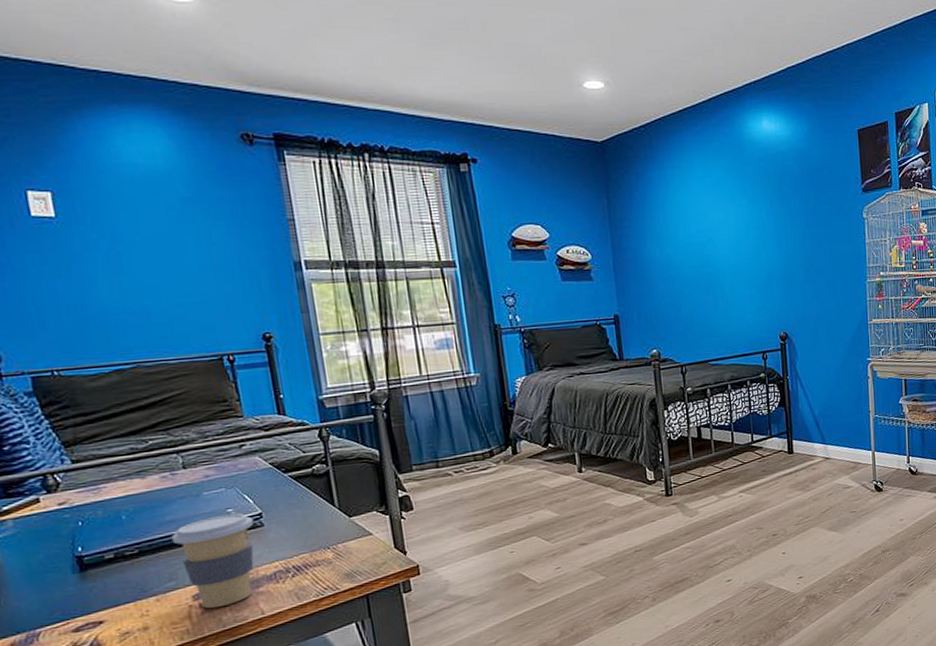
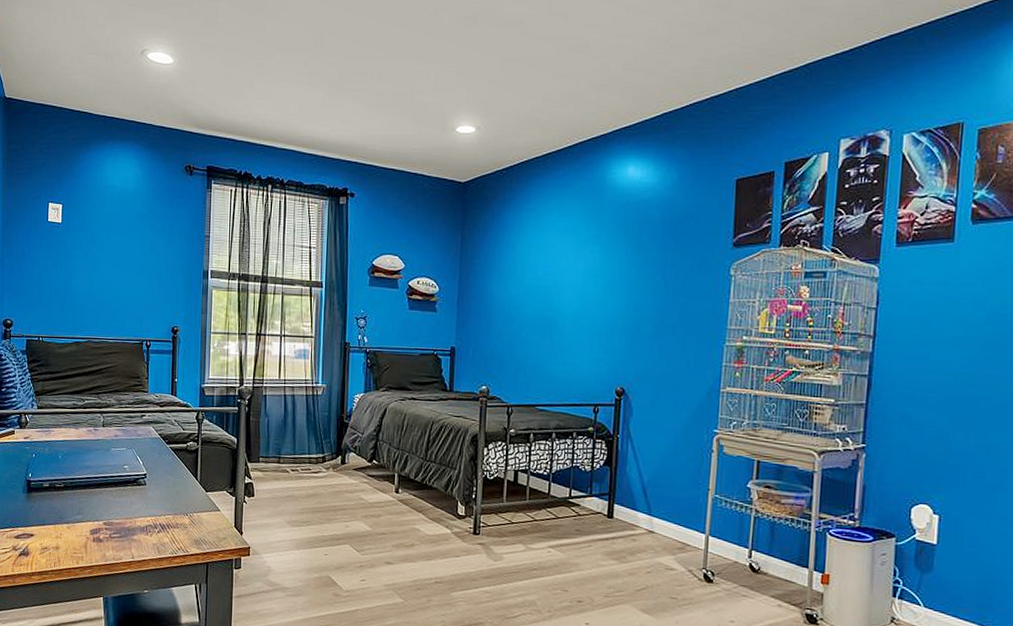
coffee cup: present [171,513,254,609] -> none [85,469,140,545]

